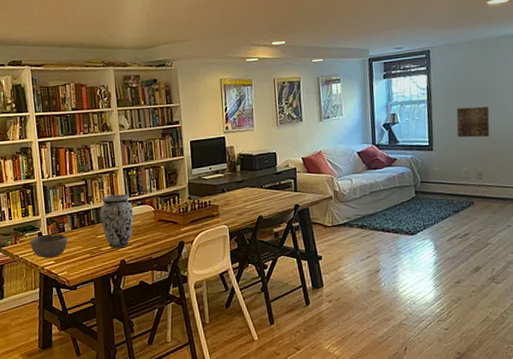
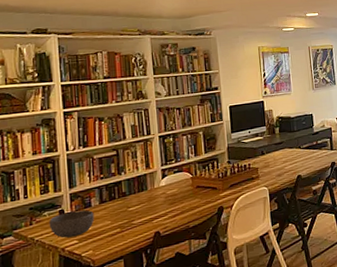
vase: present [100,194,134,249] -> none [132,162,170,221]

